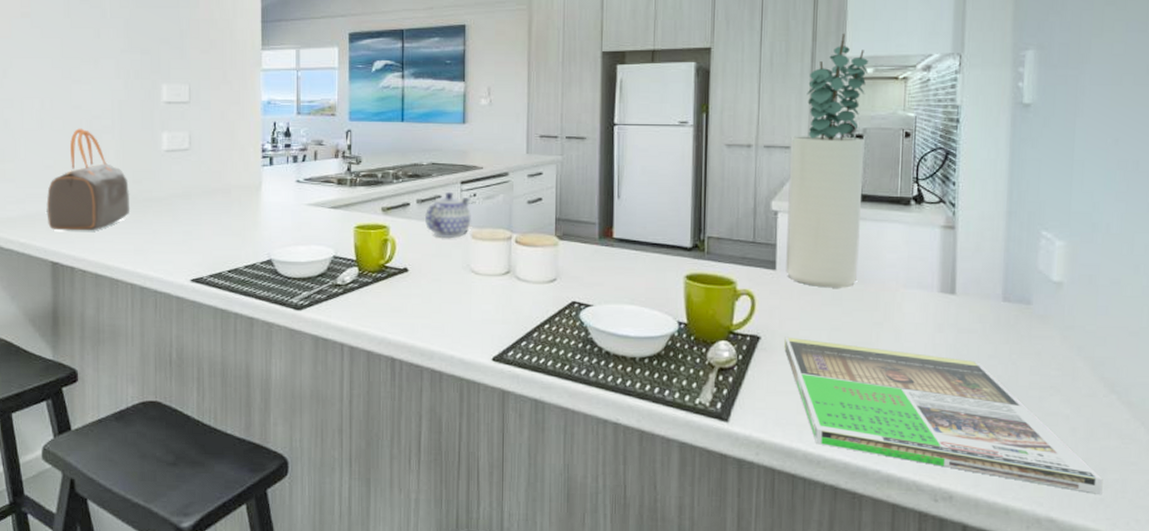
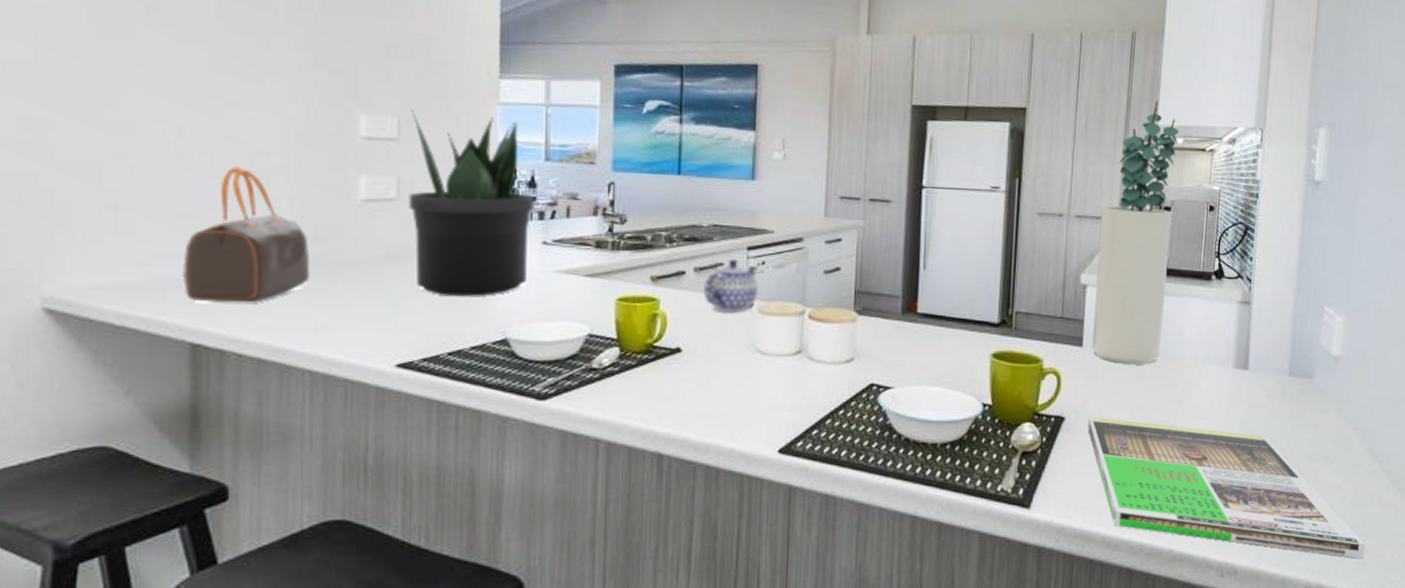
planter: none [197,79,290,225] -> present [408,110,534,296]

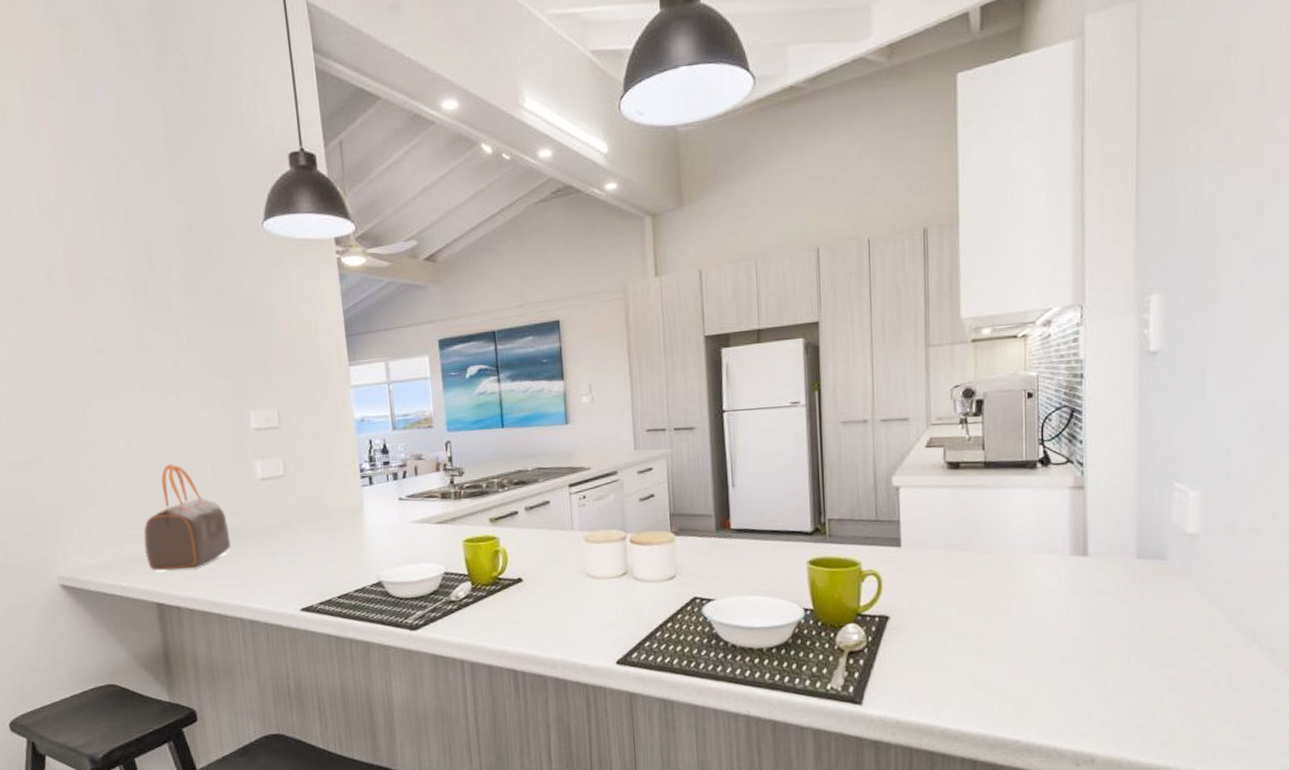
planter: present [408,110,534,296] -> none [286,399,390,550]
teapot: present [703,258,759,312] -> none [534,495,583,544]
magazine: present [1088,416,1365,560] -> none [914,614,1247,746]
vase: present [1092,101,1179,365] -> none [908,294,986,561]

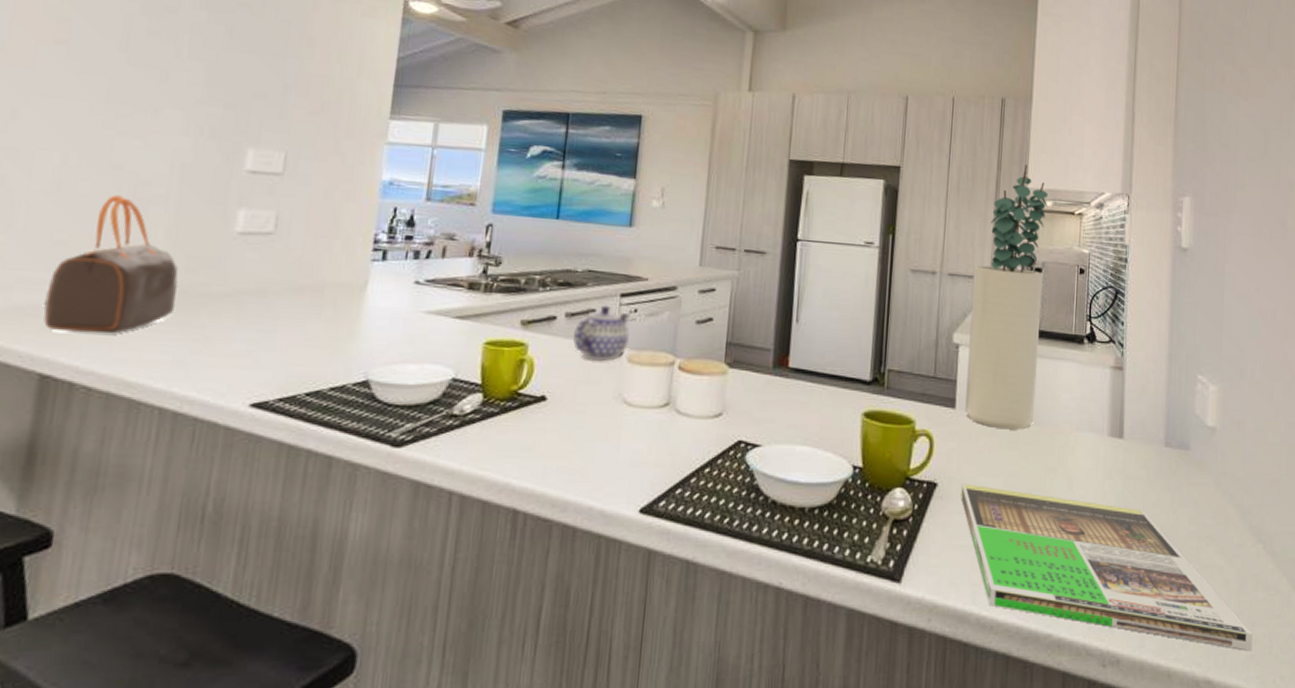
teapot: none [534,495,583,544] -> present [573,304,630,361]
vase: none [908,294,986,561] -> present [965,165,1048,430]
magazine: none [914,614,1247,746] -> present [961,483,1253,652]

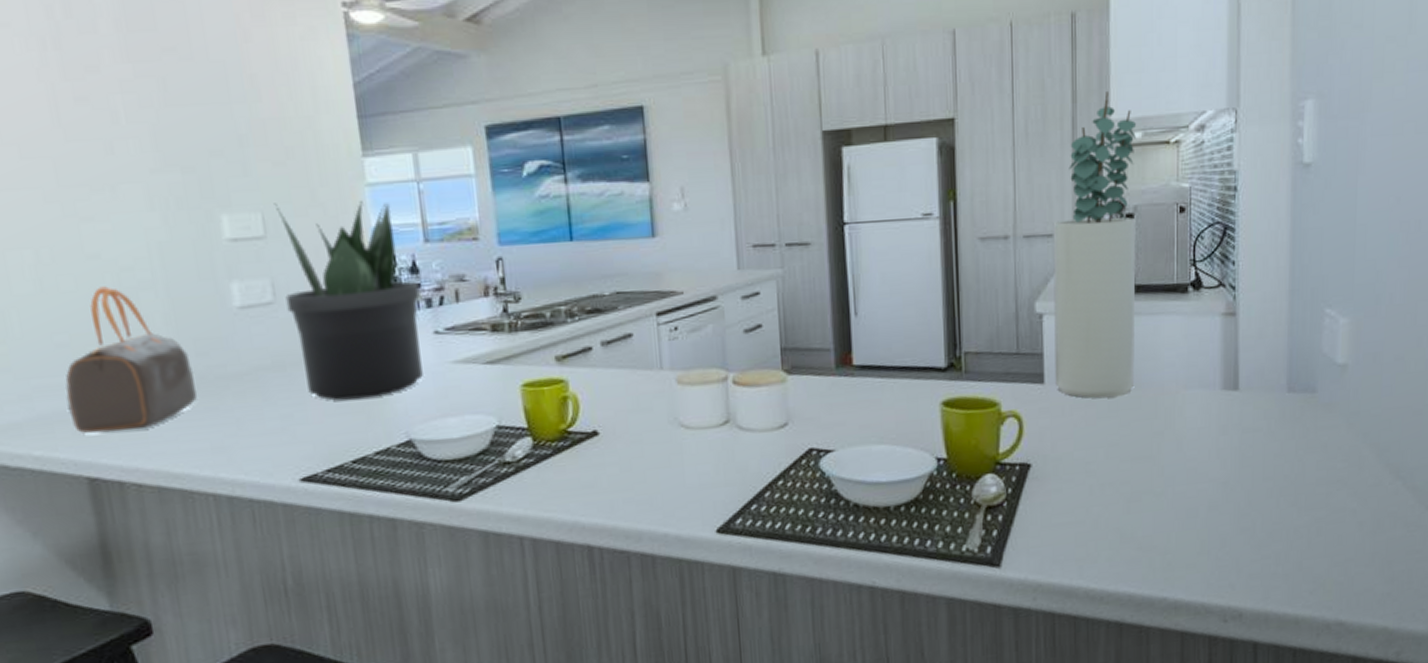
planter: none [282,146,412,335] -> present [273,201,423,400]
teapot: present [573,304,630,361] -> none [613,326,675,388]
magazine: present [961,483,1253,652] -> none [1058,460,1390,590]

